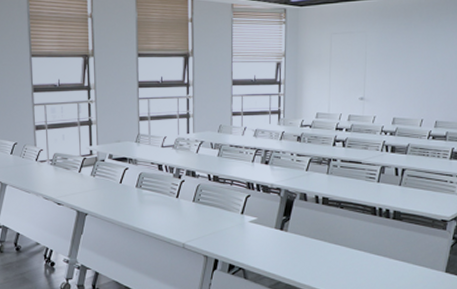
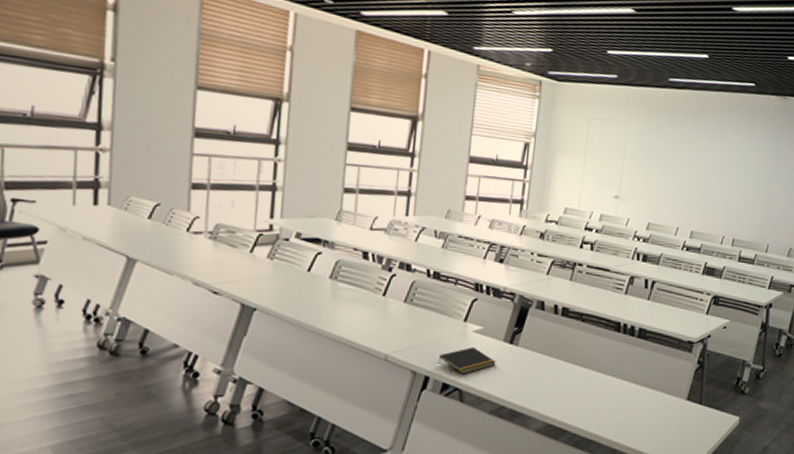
notepad: none [223,235,271,257] -> present [437,347,496,374]

